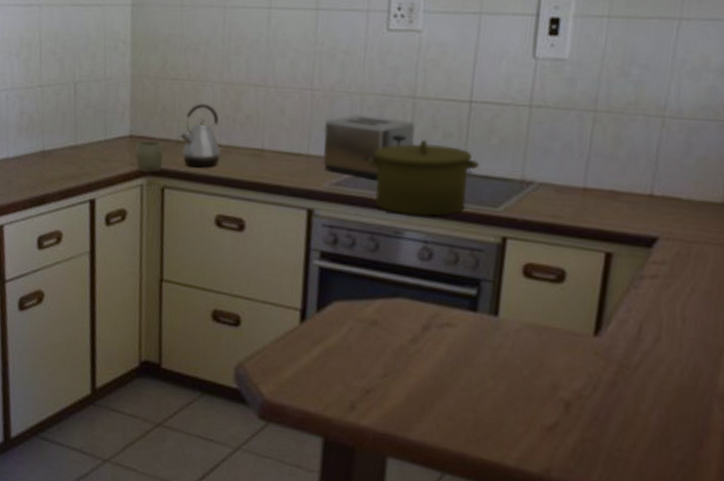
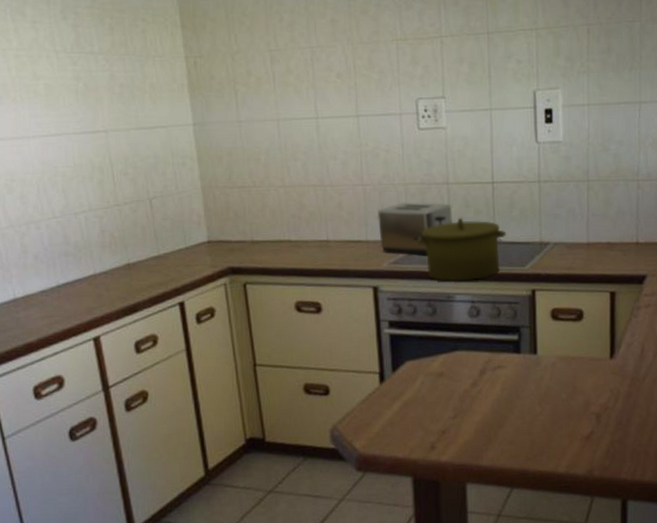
mug: present [135,140,163,173] -> none [215,243,241,273]
kettle: present [180,103,221,168] -> none [253,206,292,263]

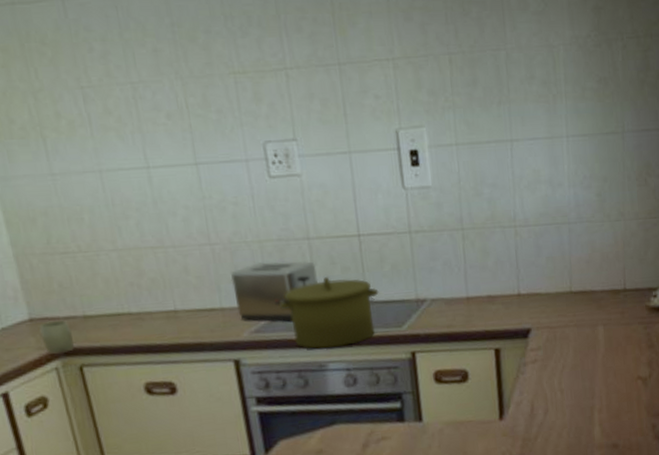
mug: none [215,243,241,273] -> present [39,320,74,355]

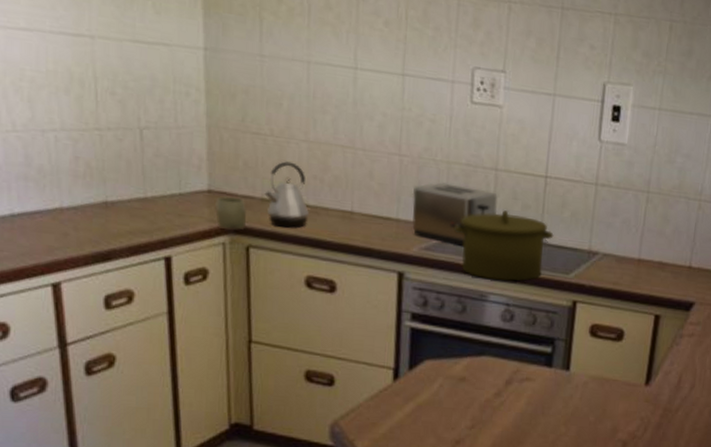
kettle: none [85,274,135,340] -> present [264,161,309,229]

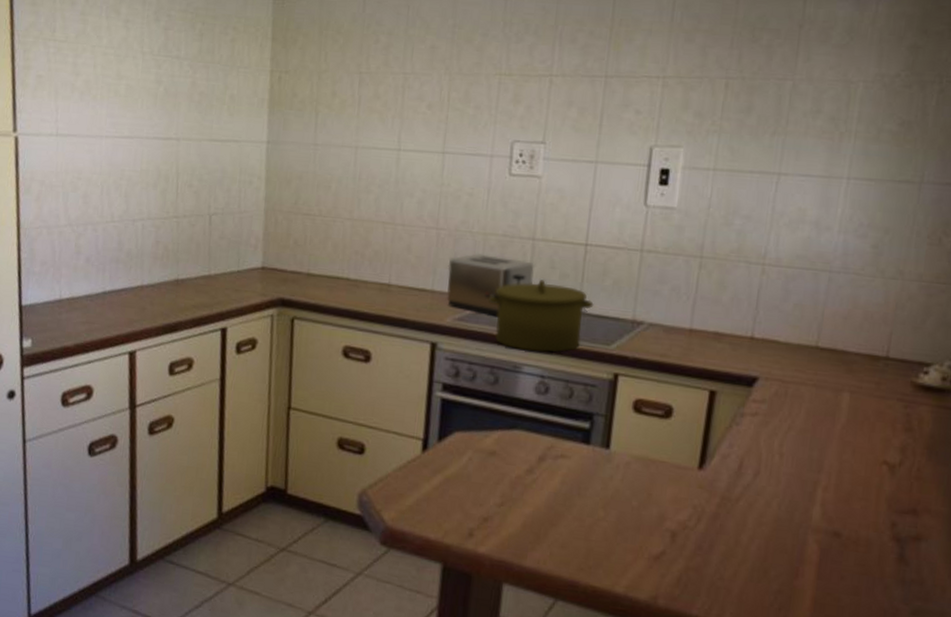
mug: present [215,196,246,231] -> none [267,272,294,304]
kettle: present [264,161,309,229] -> none [310,238,349,301]

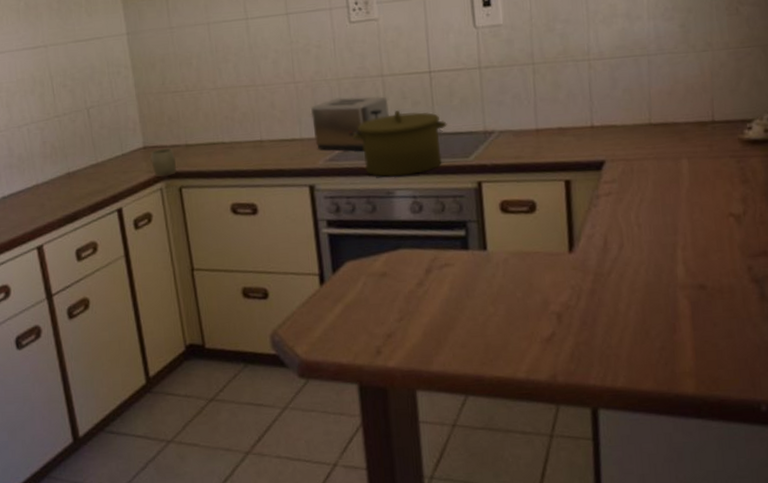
mug: none [267,272,294,304] -> present [150,148,176,177]

